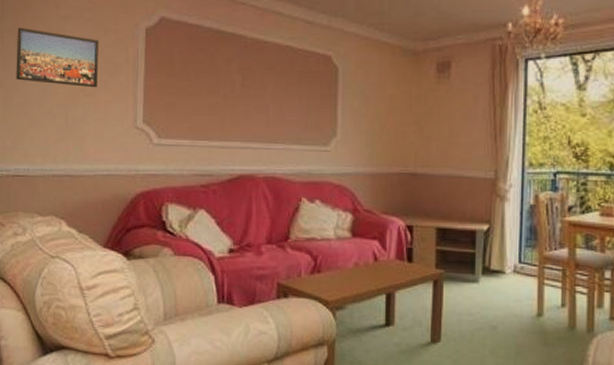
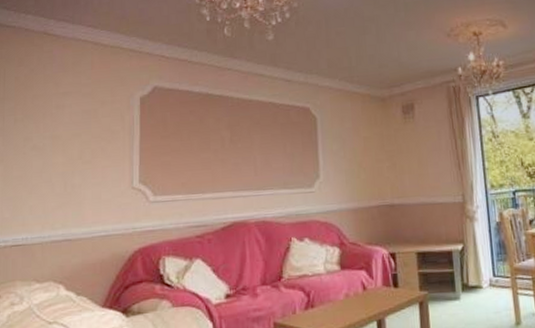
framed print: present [16,27,99,88] -> none [16,105,96,156]

